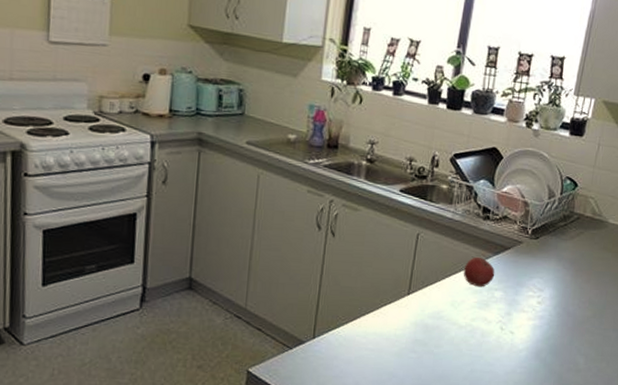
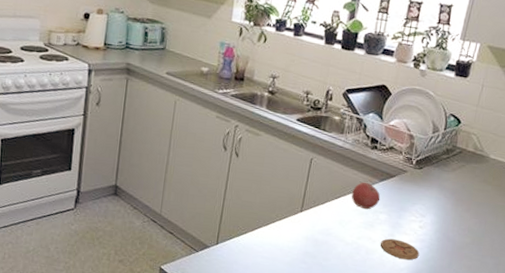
coaster: none [497,318,539,340] -> present [380,238,420,260]

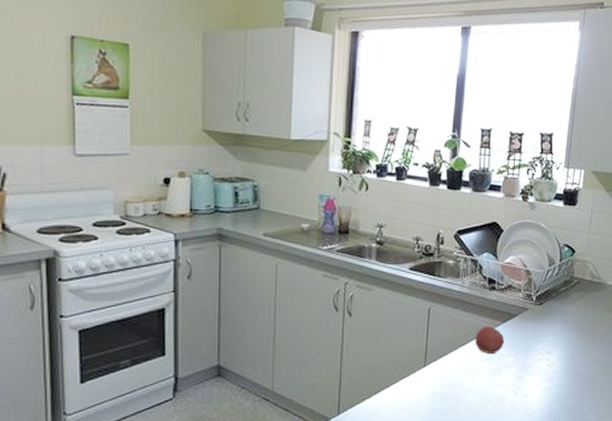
coaster: present [380,238,420,260] -> none [511,381,550,402]

